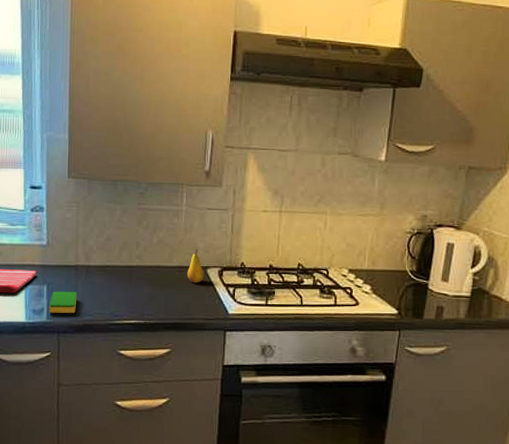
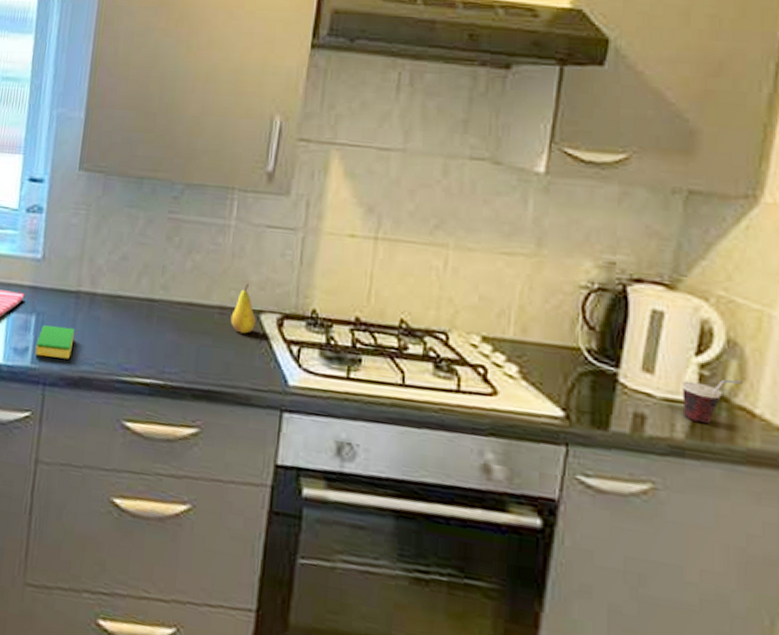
cup: none [464,280,496,308] -> present [682,378,743,424]

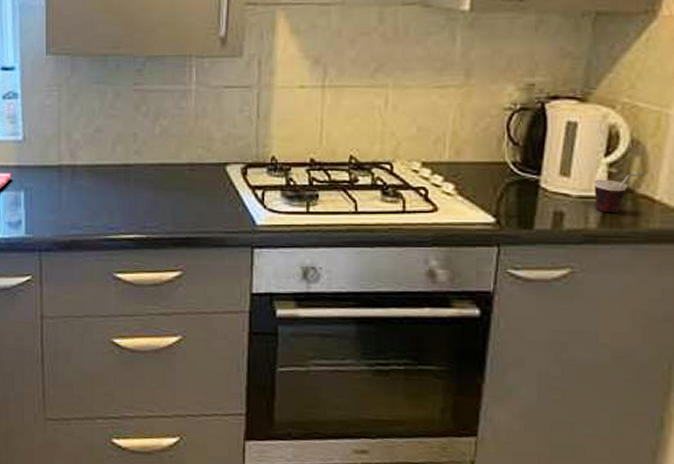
dish sponge: present [34,325,75,359] -> none [27,198,62,227]
fruit: present [230,283,256,334] -> none [200,140,222,185]

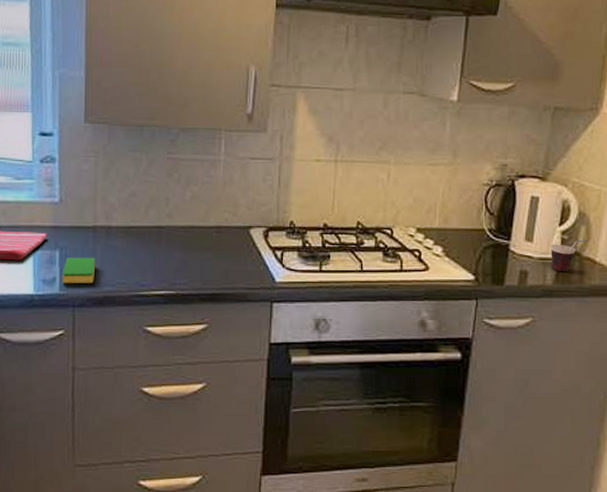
dish sponge: none [27,198,62,227] -> present [62,257,96,284]

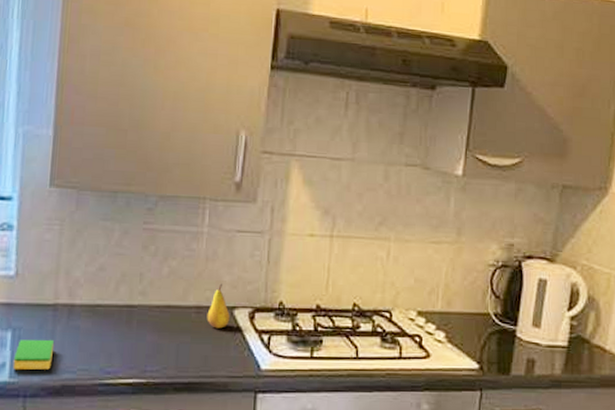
fruit: none [226,205,246,246] -> present [207,283,230,329]
cup: present [551,240,588,272] -> none [559,326,598,361]

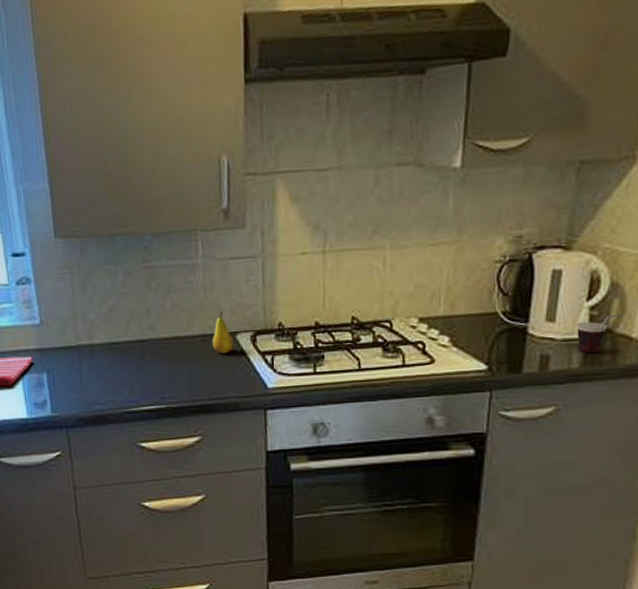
dish sponge: present [12,339,55,371] -> none [52,377,84,406]
cup: none [559,326,598,361] -> present [577,314,623,353]

